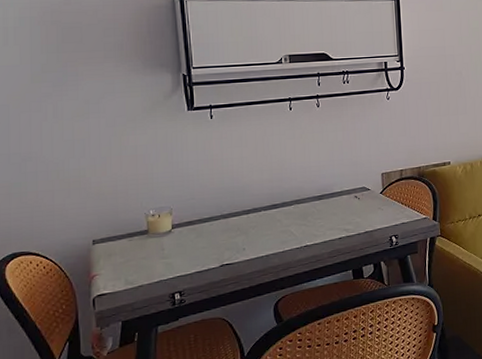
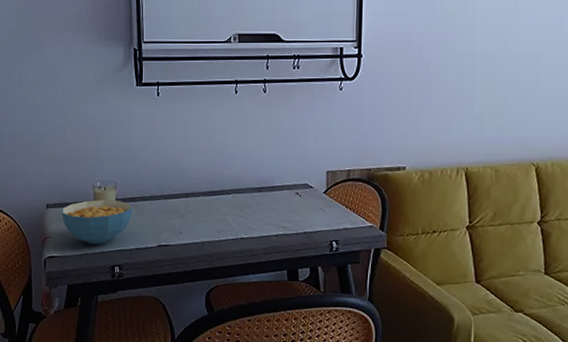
cereal bowl: none [111,226,191,275] -> present [62,200,133,245]

